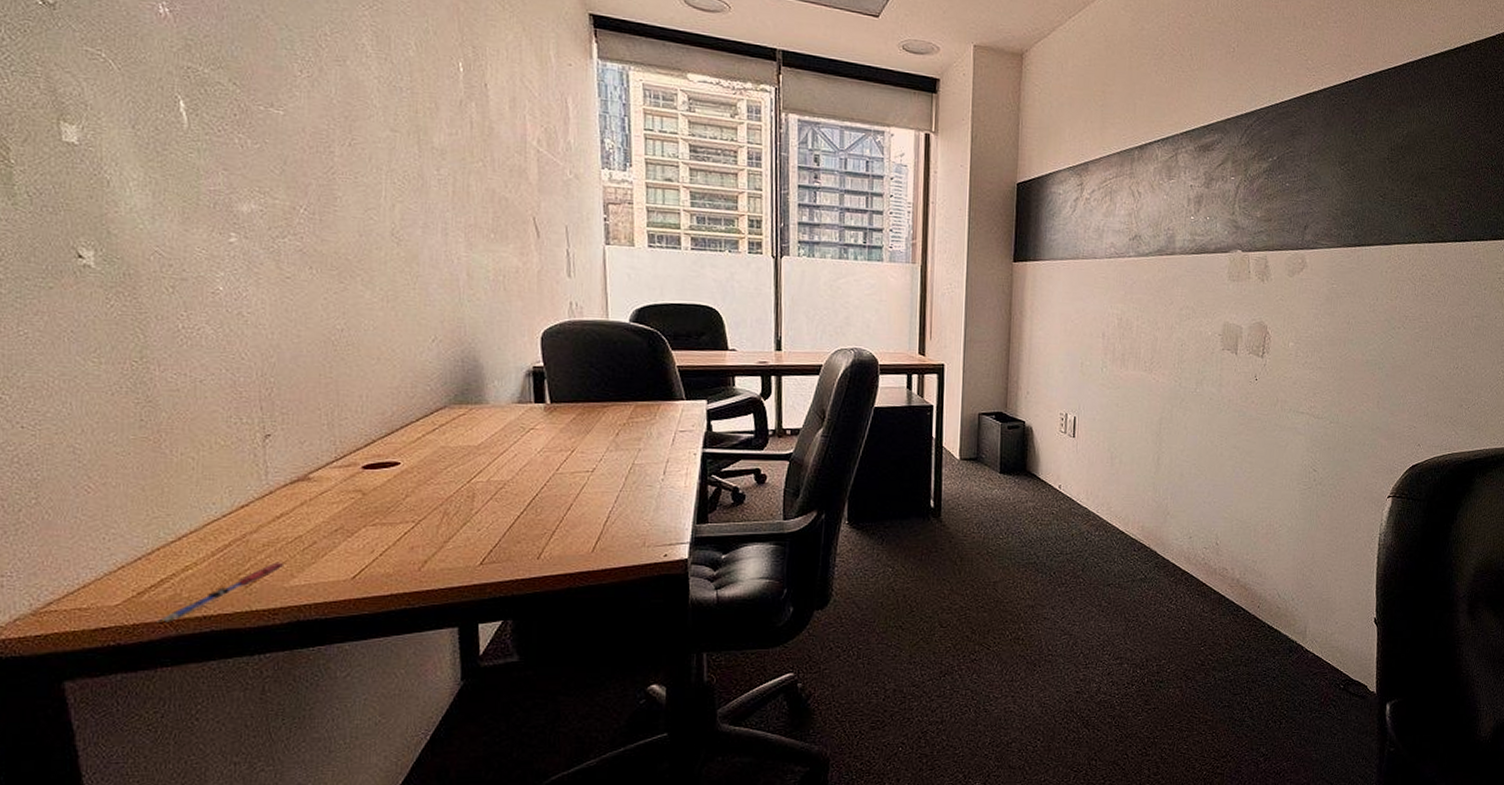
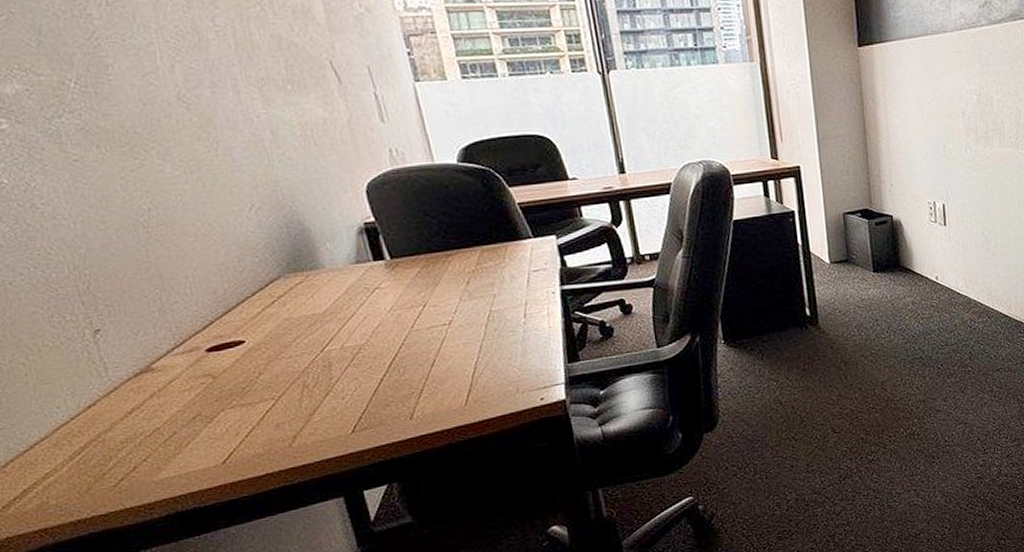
pen: present [157,562,285,623] -> none [30,456,149,533]

